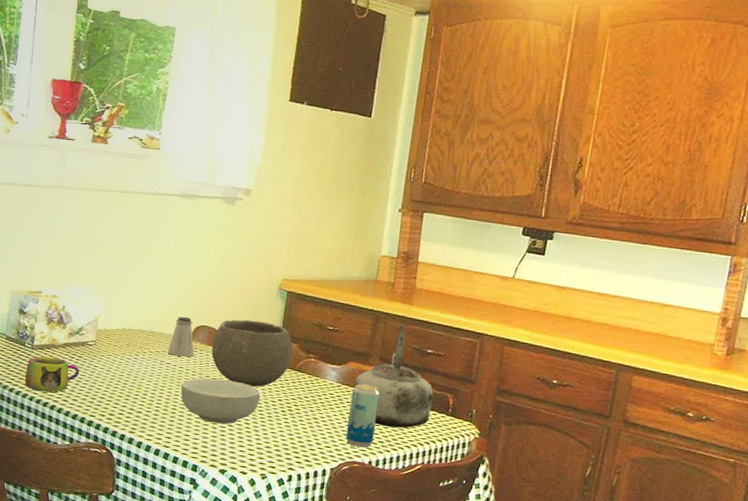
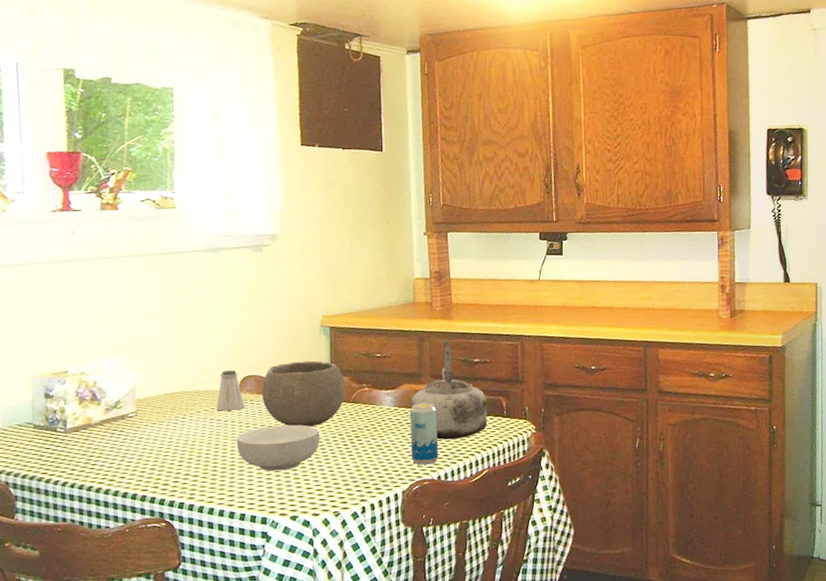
mug: present [24,356,80,392] -> none [61,437,124,476]

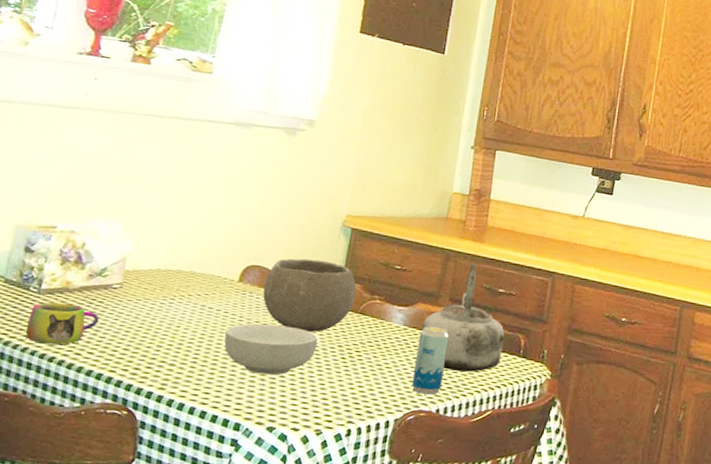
mug: none [61,437,124,476] -> present [25,302,100,345]
saltshaker: present [216,370,245,411] -> none [210,255,243,301]

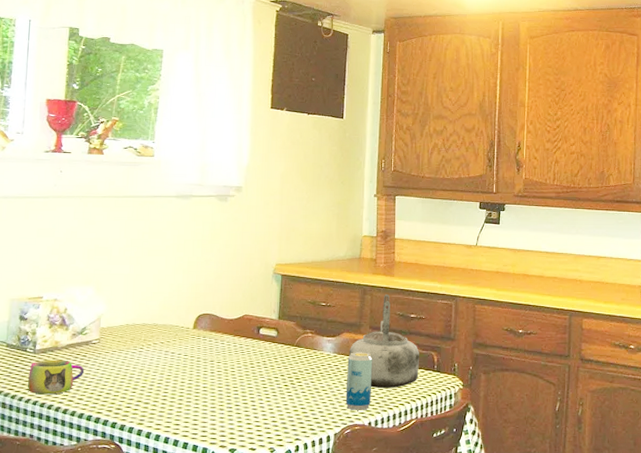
cereal bowl: present [224,323,319,375] -> none [187,362,264,405]
bowl: present [263,258,357,332] -> none [214,304,291,366]

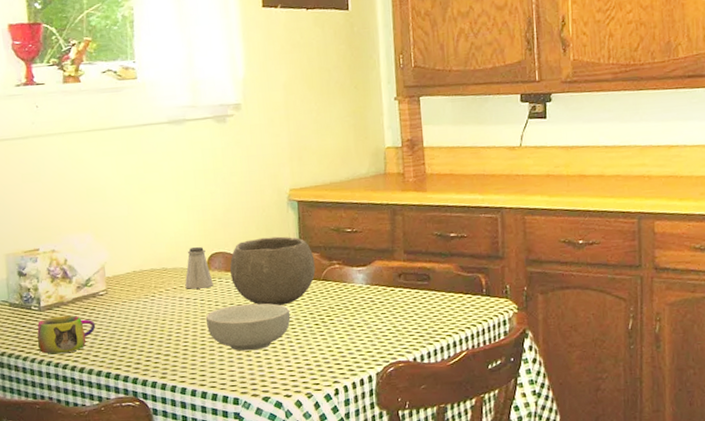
saltshaker: none [172,308,198,345] -> present [185,247,213,289]
cereal bowl: none [187,362,264,405] -> present [206,303,291,351]
bowl: none [214,304,291,366] -> present [230,236,316,306]
beverage can: present [345,352,373,410] -> none [382,280,414,346]
kettle: present [349,293,419,388] -> none [383,212,466,320]

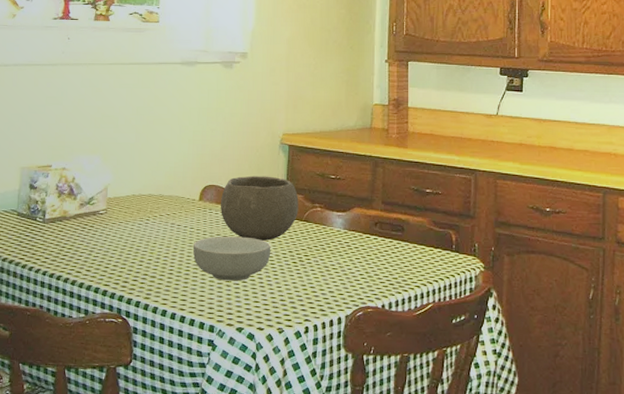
mug: present [37,315,96,354] -> none [37,229,92,265]
saltshaker: present [185,247,213,289] -> none [178,178,204,217]

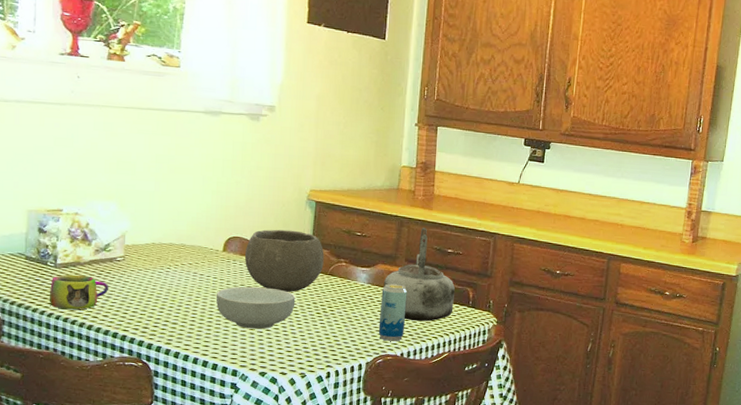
mug: none [37,229,92,265] -> present [49,274,109,310]
beverage can: none [357,228,386,292] -> present [378,283,408,341]
kettle: none [360,166,436,269] -> present [383,227,455,321]

